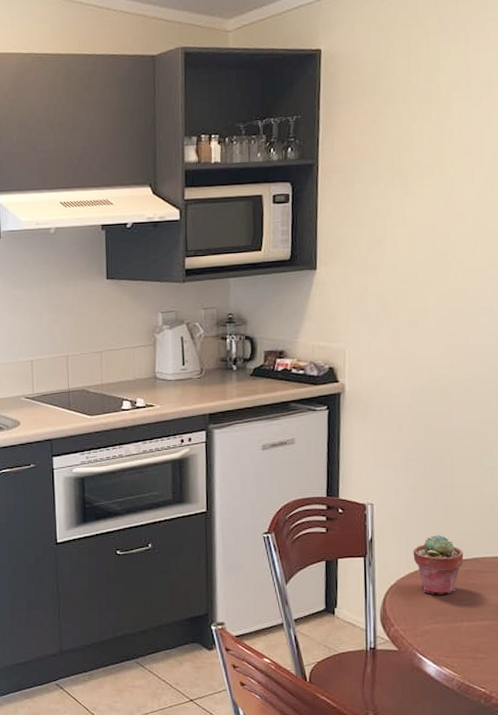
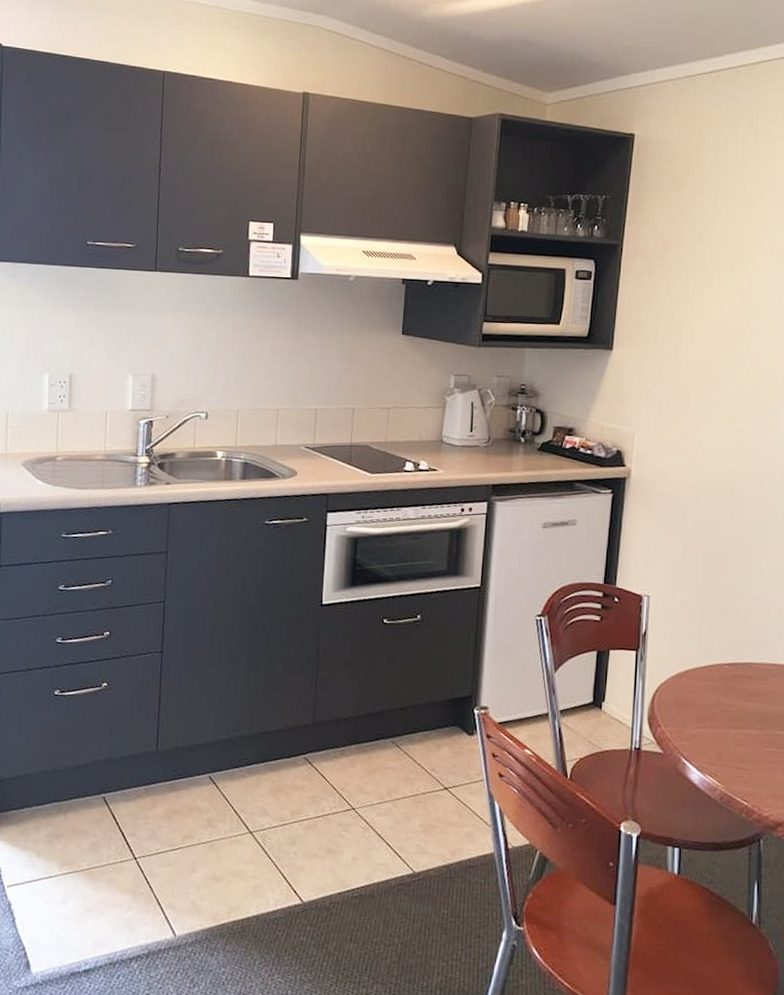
potted succulent: present [413,535,464,595] -> none [685,634,736,699]

